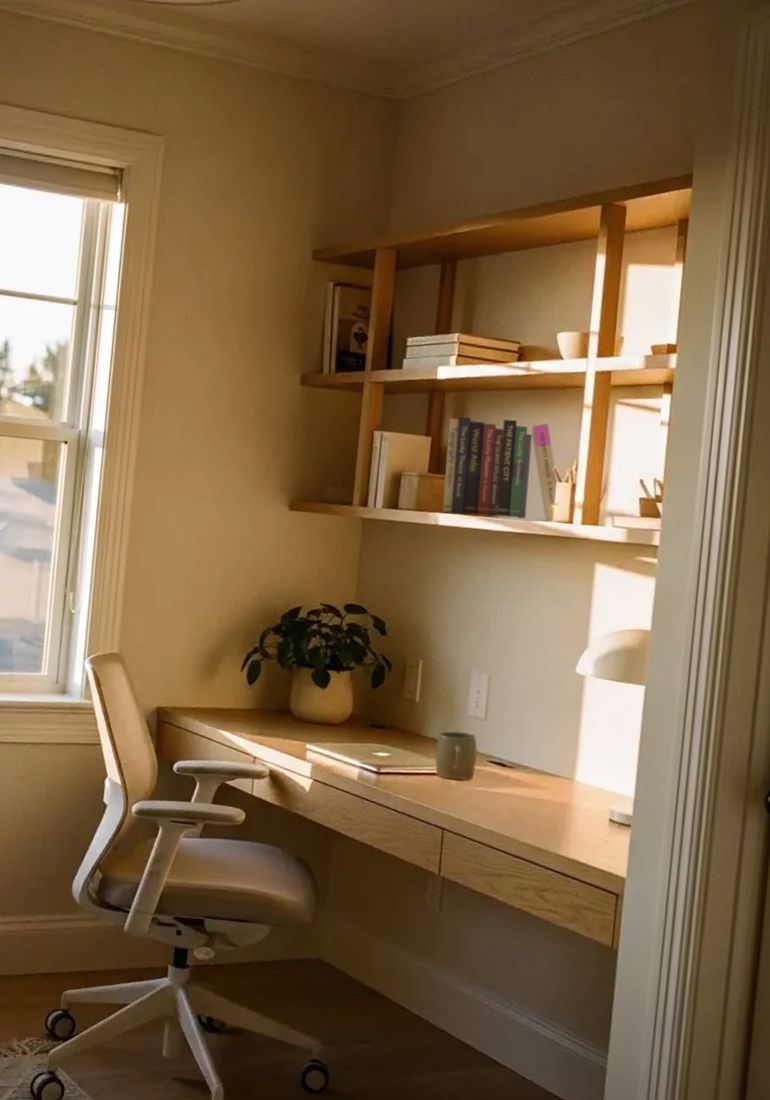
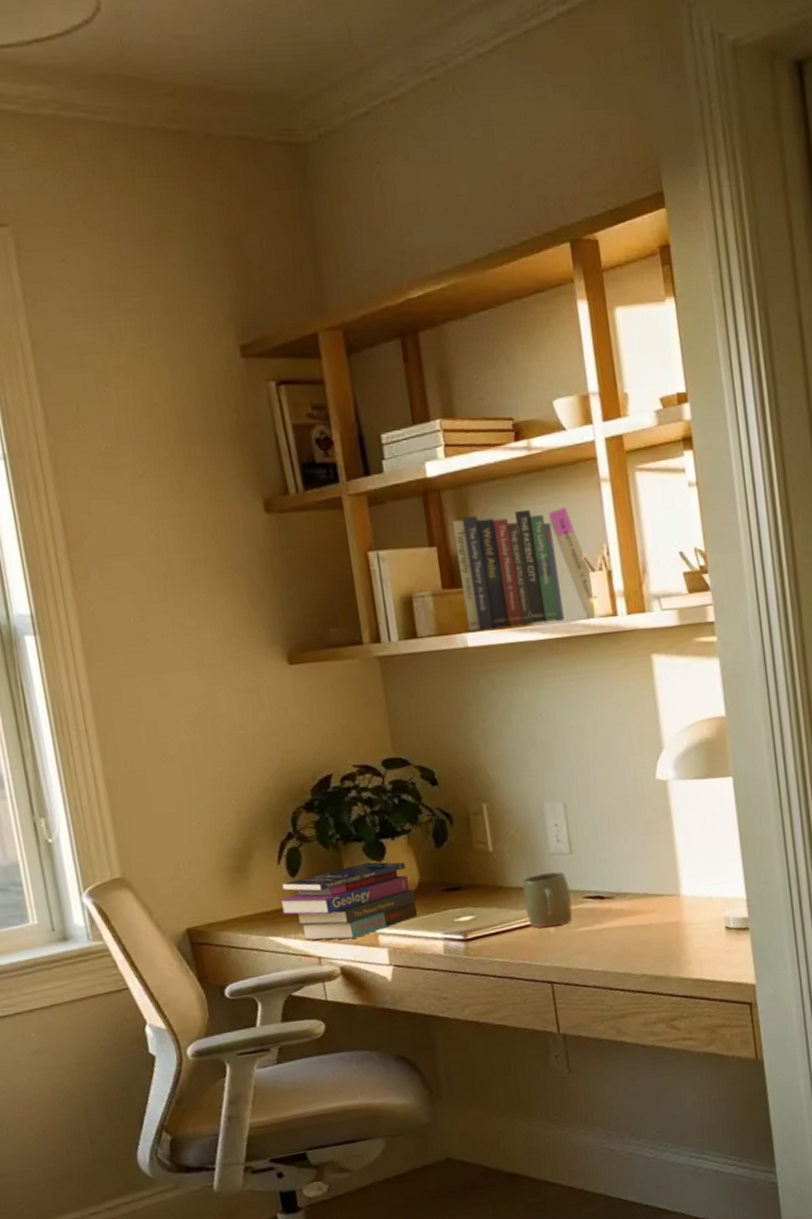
books: none [234,686,345,748] -> present [280,862,417,941]

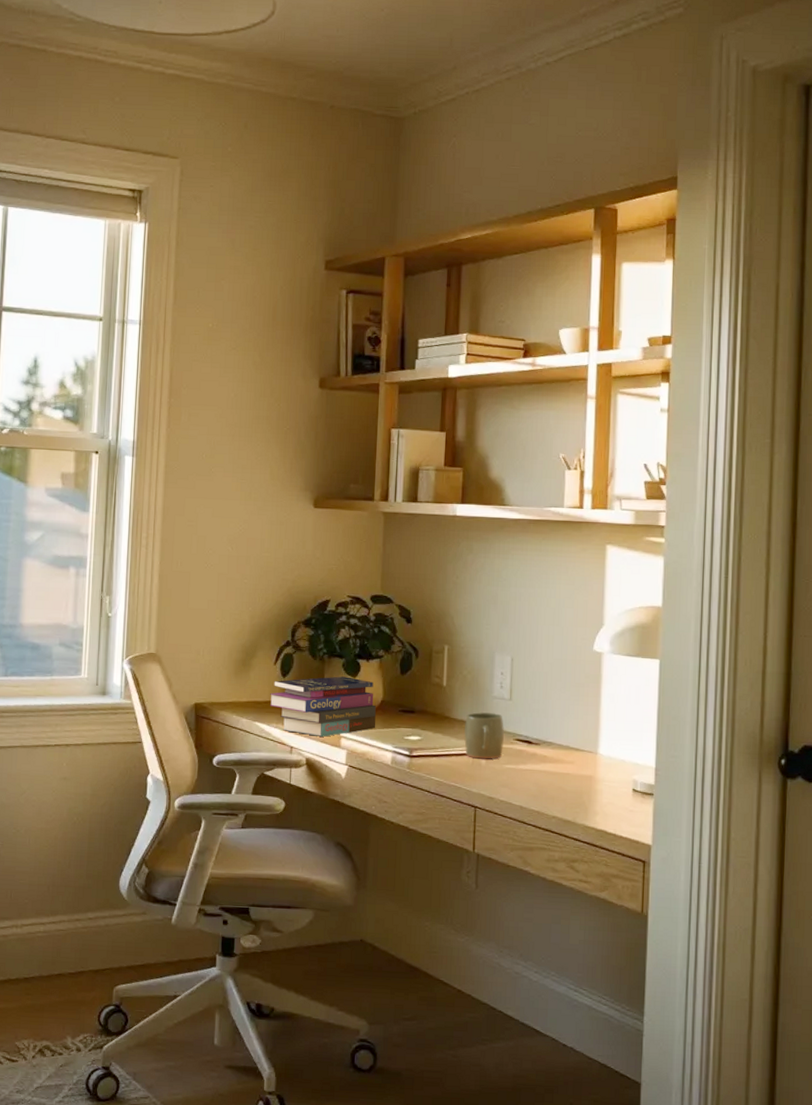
books: present [452,507,600,633] -> none [459,411,571,508]

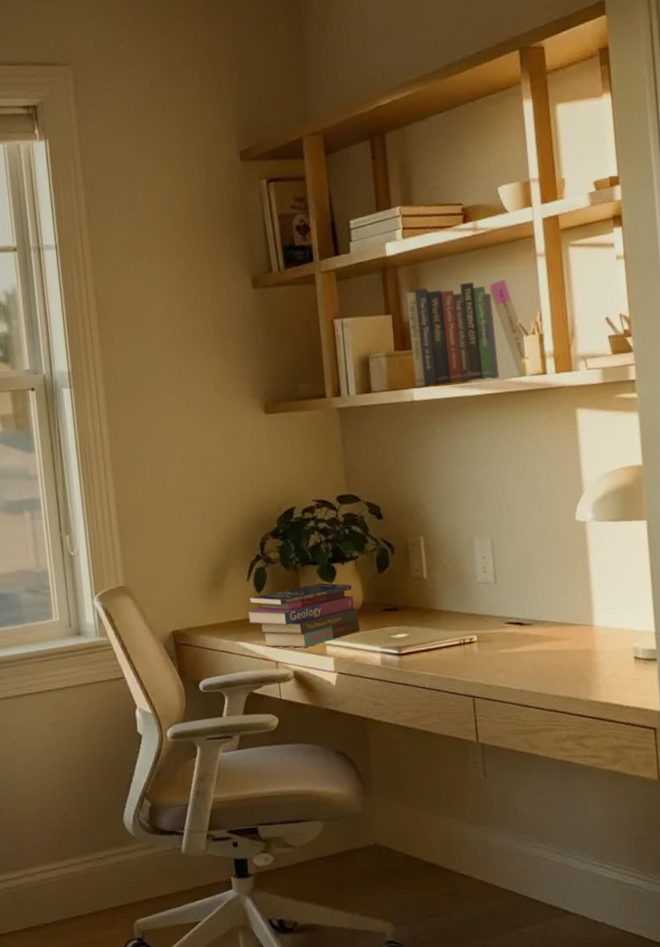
books: none [459,411,571,508] -> present [406,279,531,388]
mug: present [464,712,504,759] -> none [451,599,495,648]

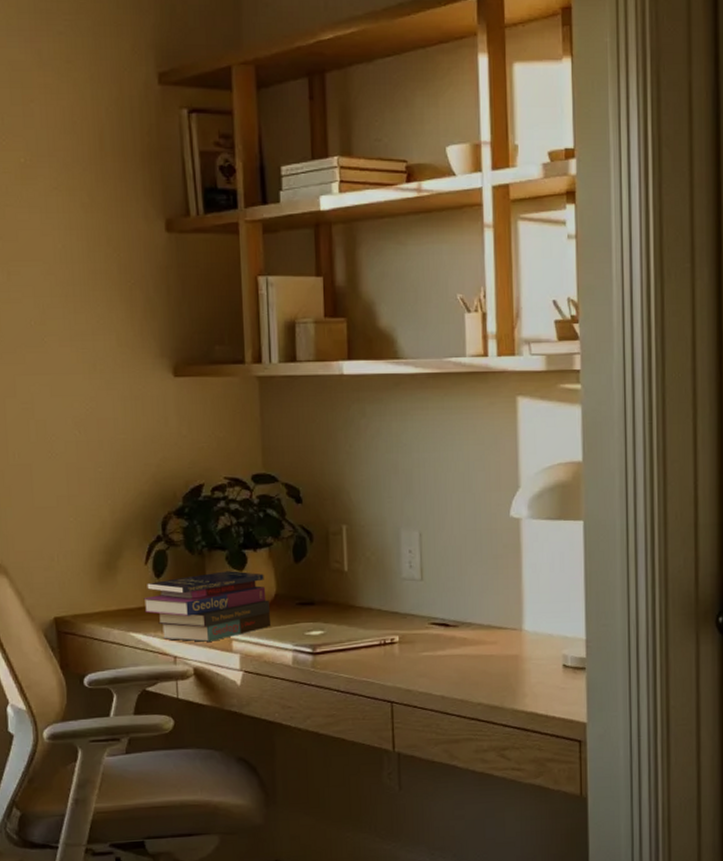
books: present [406,279,531,388] -> none [340,248,472,361]

